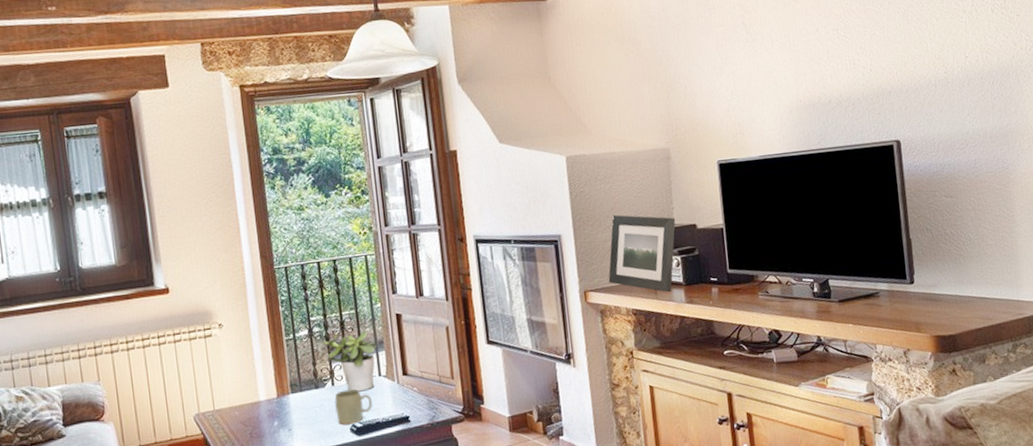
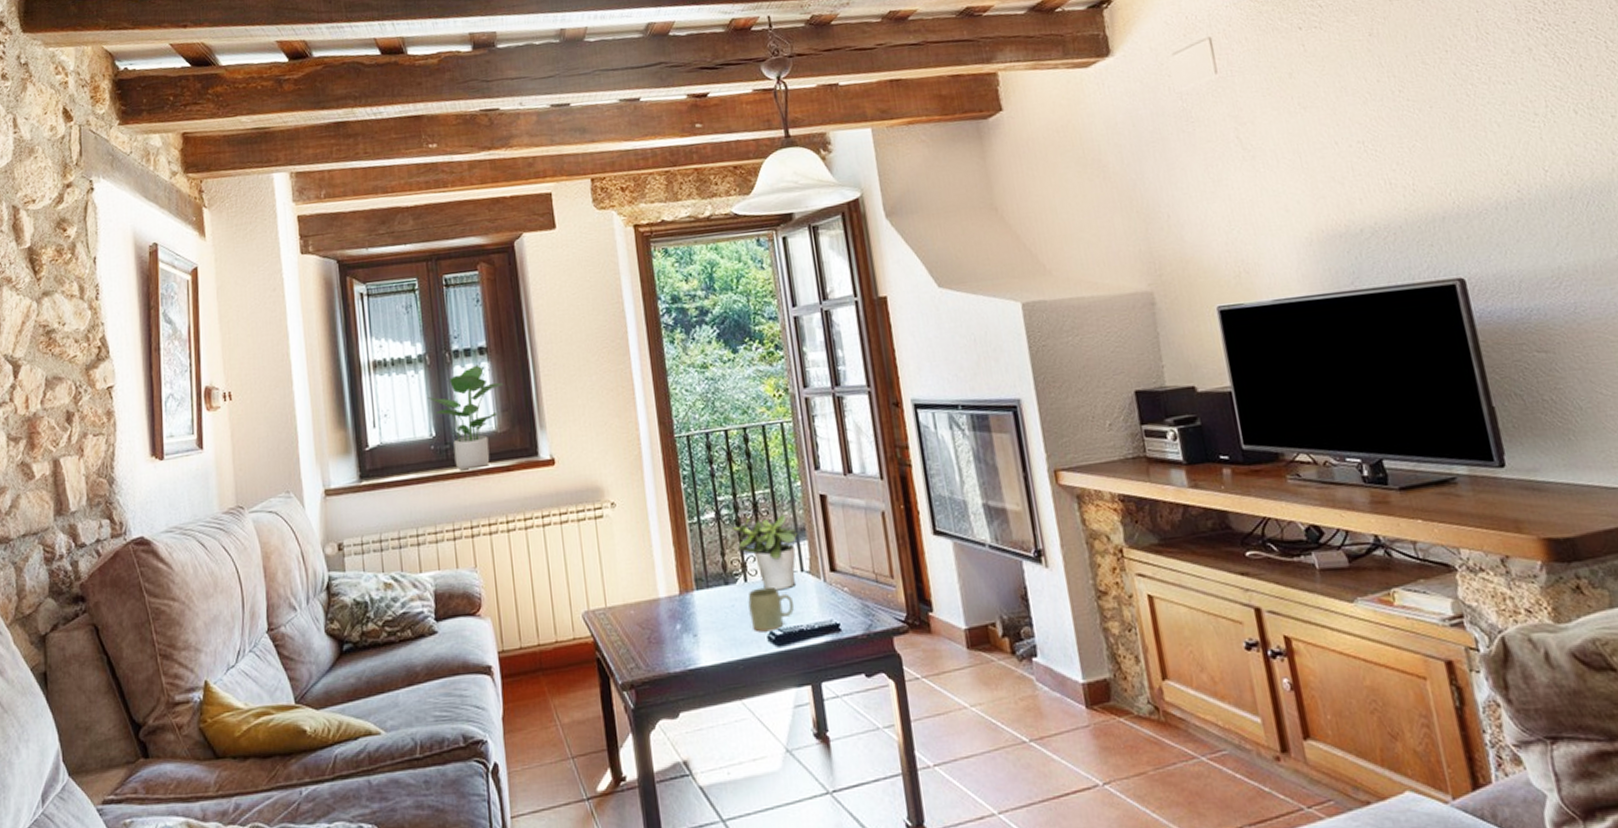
potted plant: none [52,207,123,299] -> present [428,364,504,471]
picture frame: present [608,214,676,293] -> none [1084,374,1170,474]

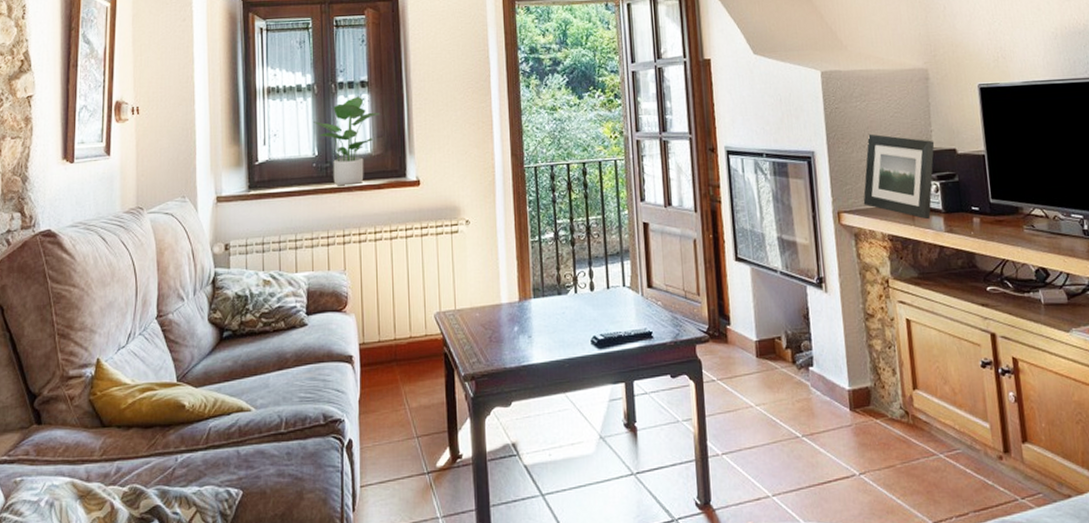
potted plant: present [731,515,798,591] -> none [567,238,623,302]
mug: present [748,586,795,632] -> none [577,298,616,336]
picture frame: none [1084,374,1170,474] -> present [863,133,935,220]

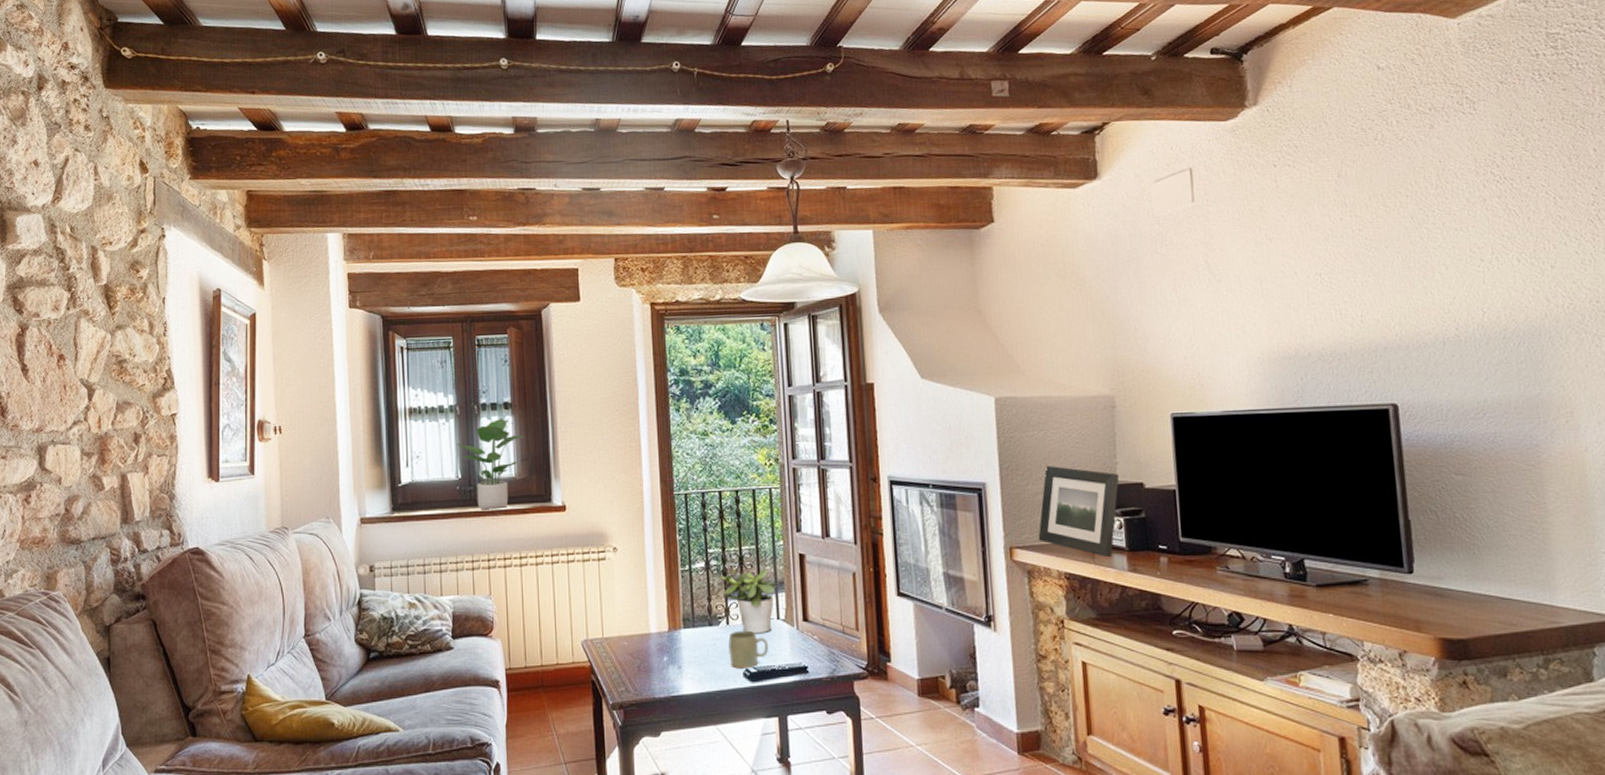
potted plant: none [567,238,623,302] -> present [718,568,777,634]
mug: none [577,298,616,336] -> present [728,630,769,669]

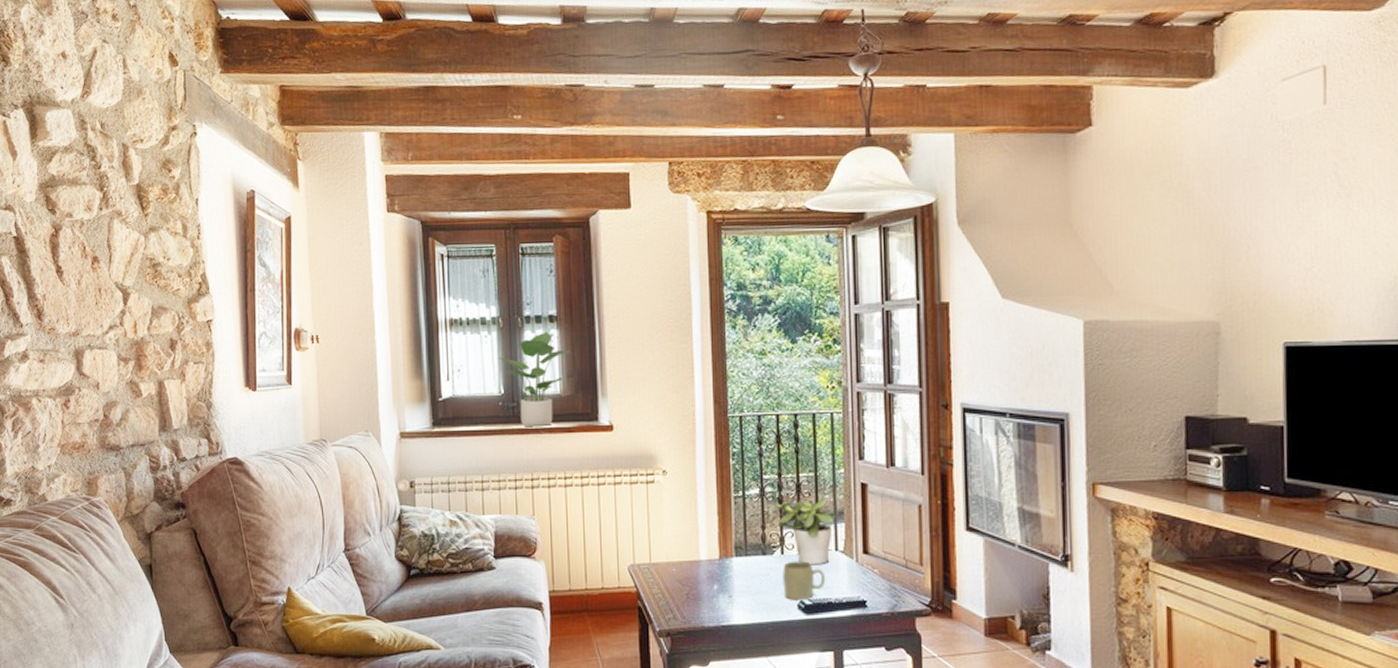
picture frame: present [1038,465,1120,558] -> none [1125,395,1220,498]

